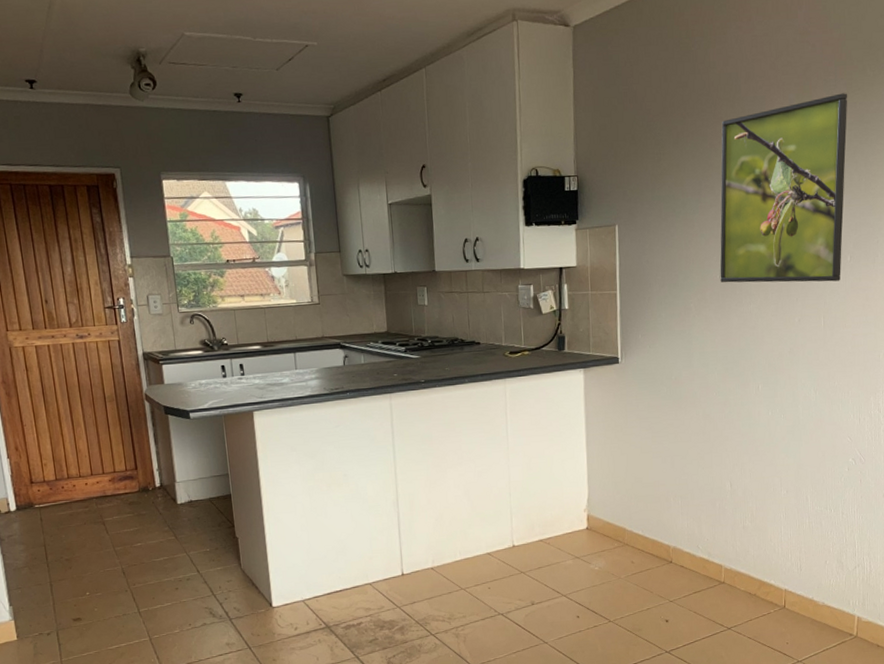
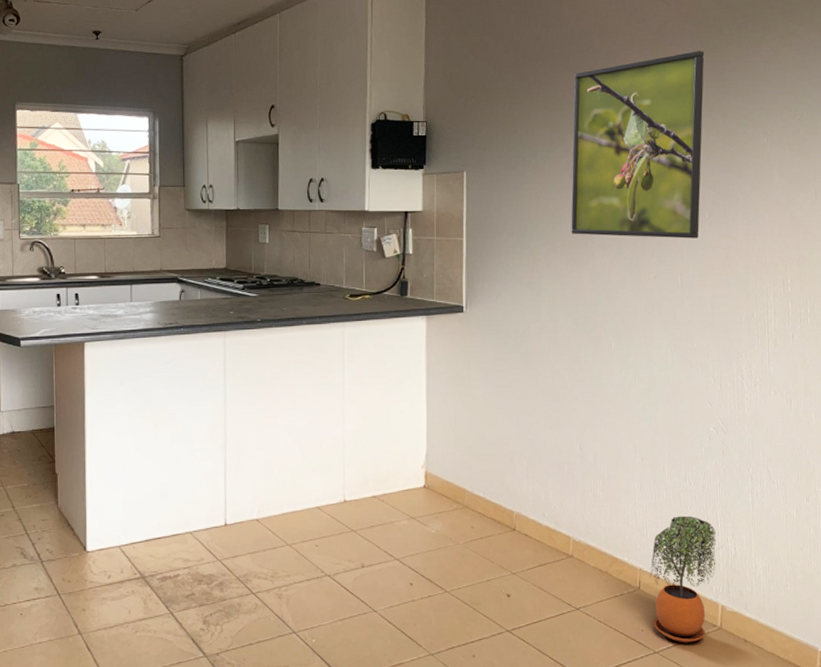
potted plant: none [794,540,853,652] -> present [650,516,716,643]

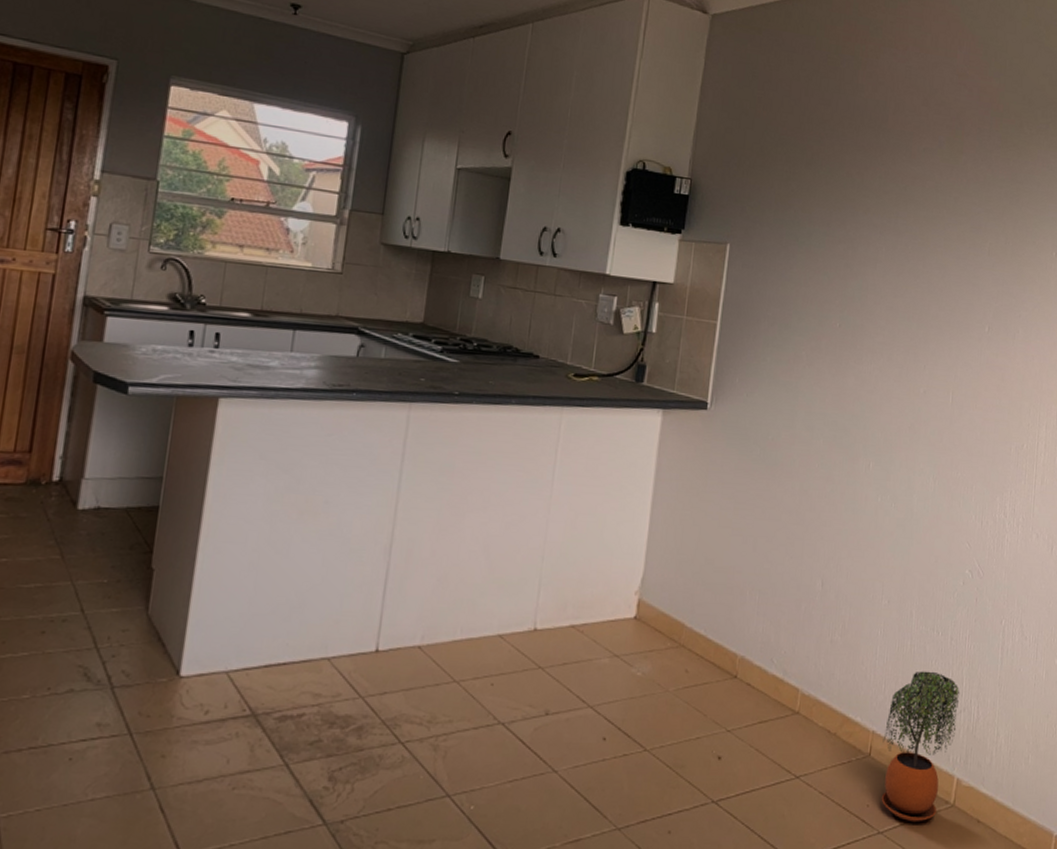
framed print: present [571,51,705,239] -> none [840,145,1002,354]

